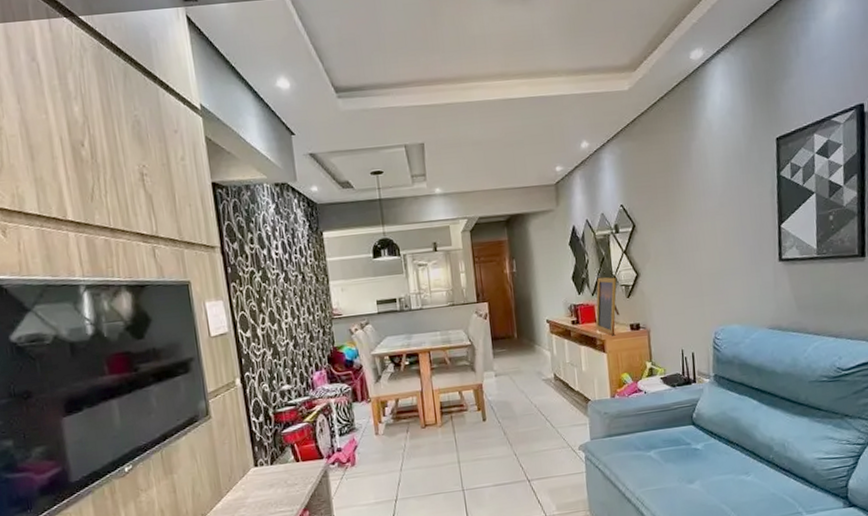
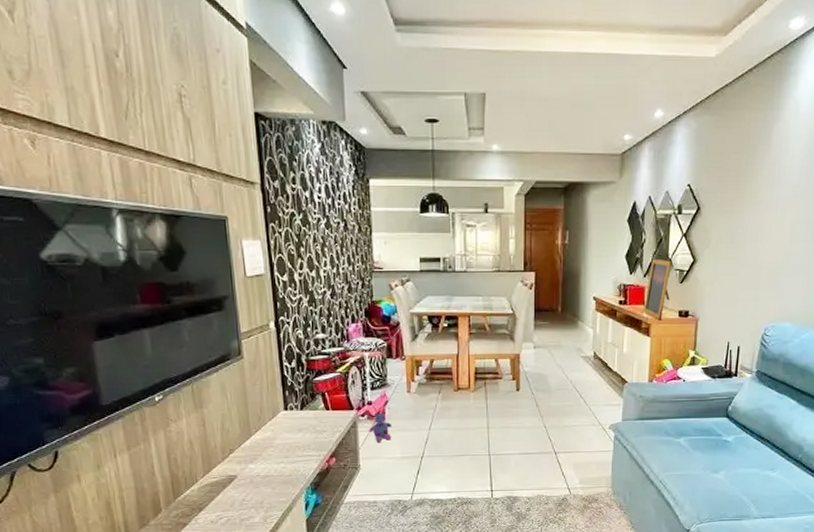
toy: none [340,456,364,491] -> present [369,411,392,443]

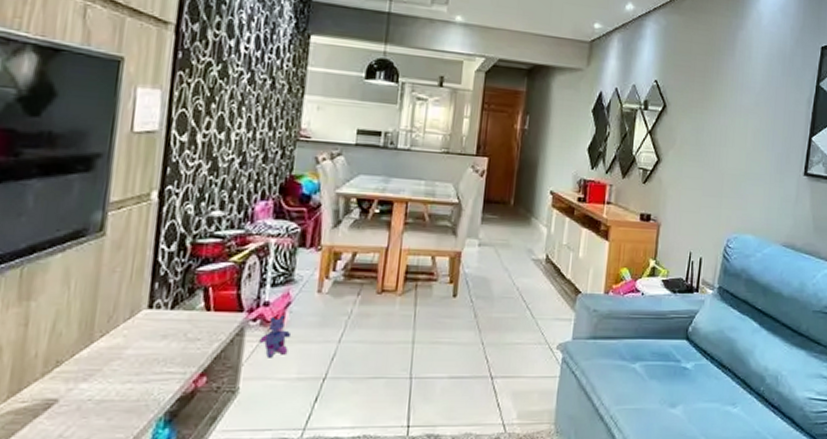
picture frame: present [643,259,671,321] -> none [603,154,635,223]

